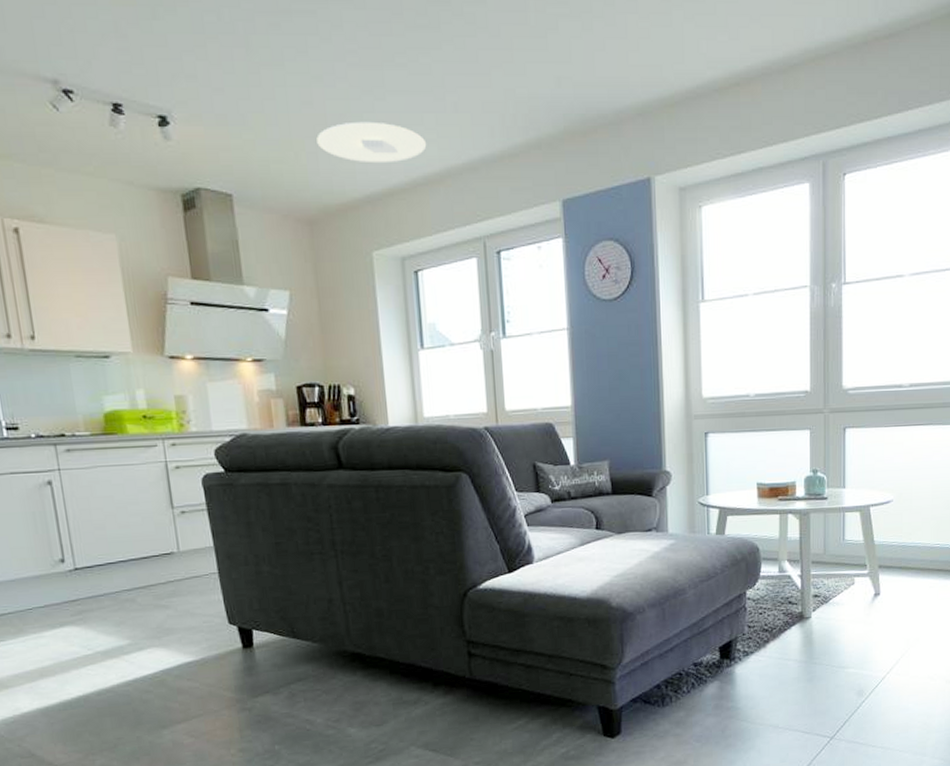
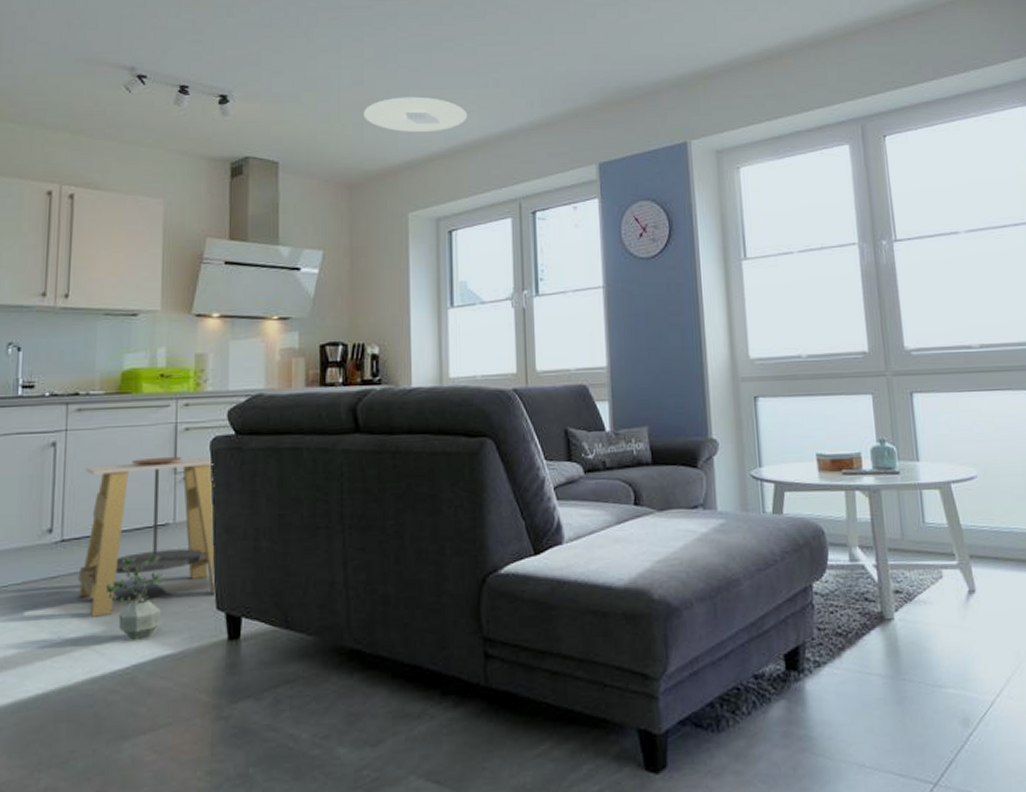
side table: none [86,492,225,633] -> present [78,456,215,617]
potted plant: none [123,578,180,650] -> present [105,553,162,640]

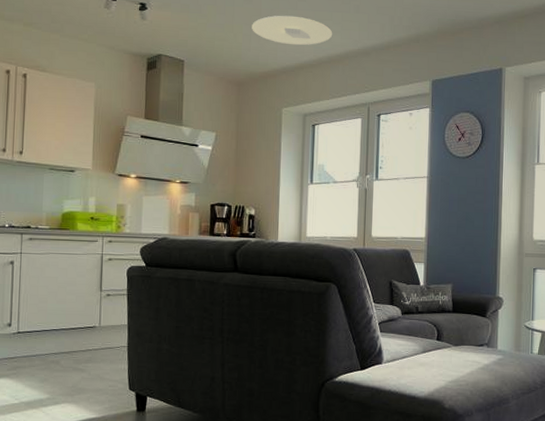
side table: present [78,456,215,617] -> none [30,278,130,388]
potted plant: present [105,553,162,640] -> none [49,346,90,406]

